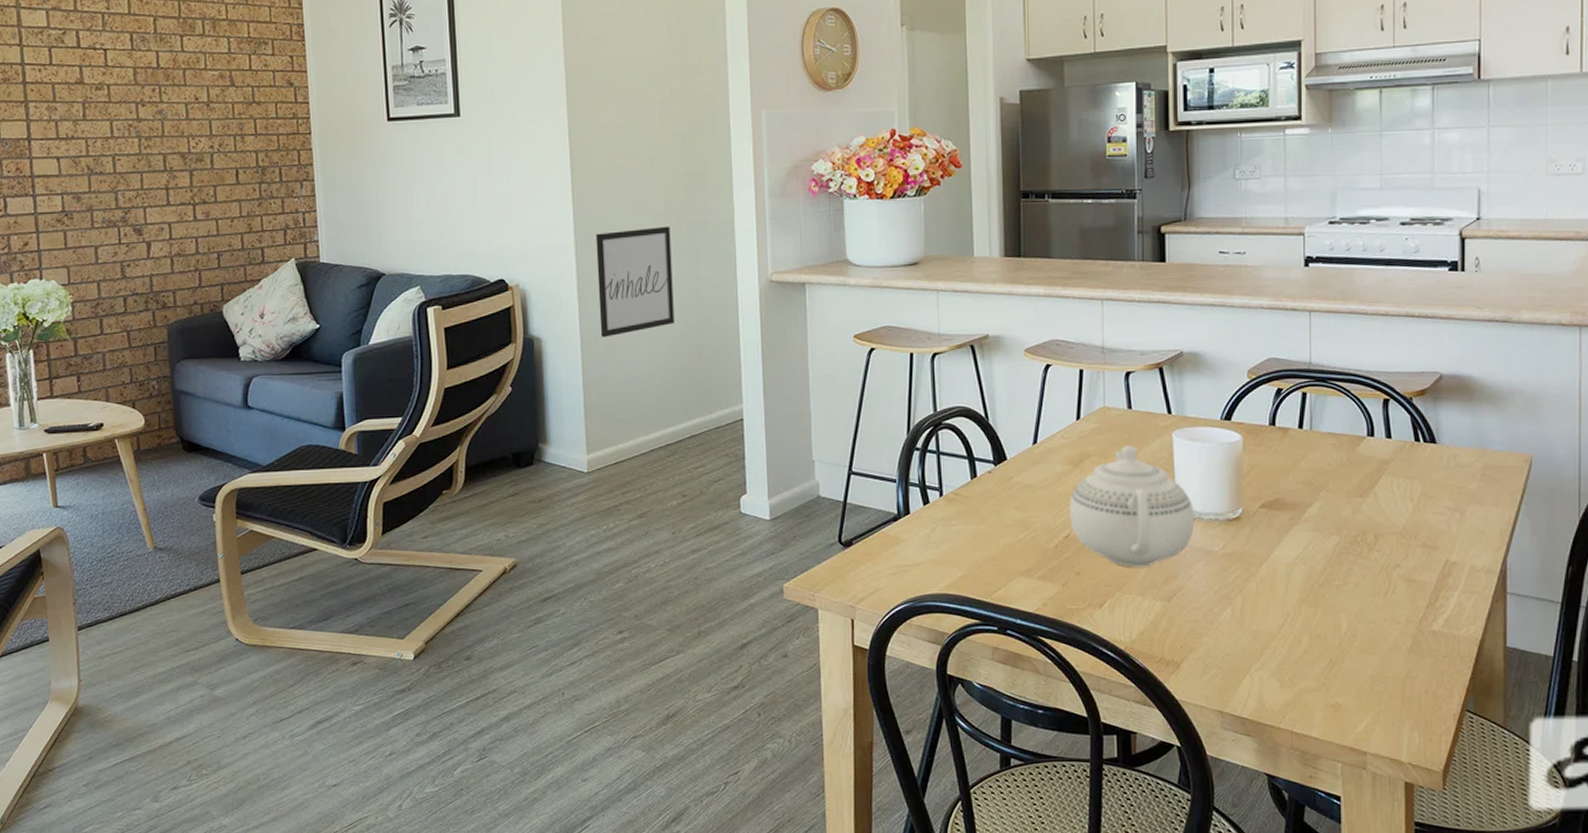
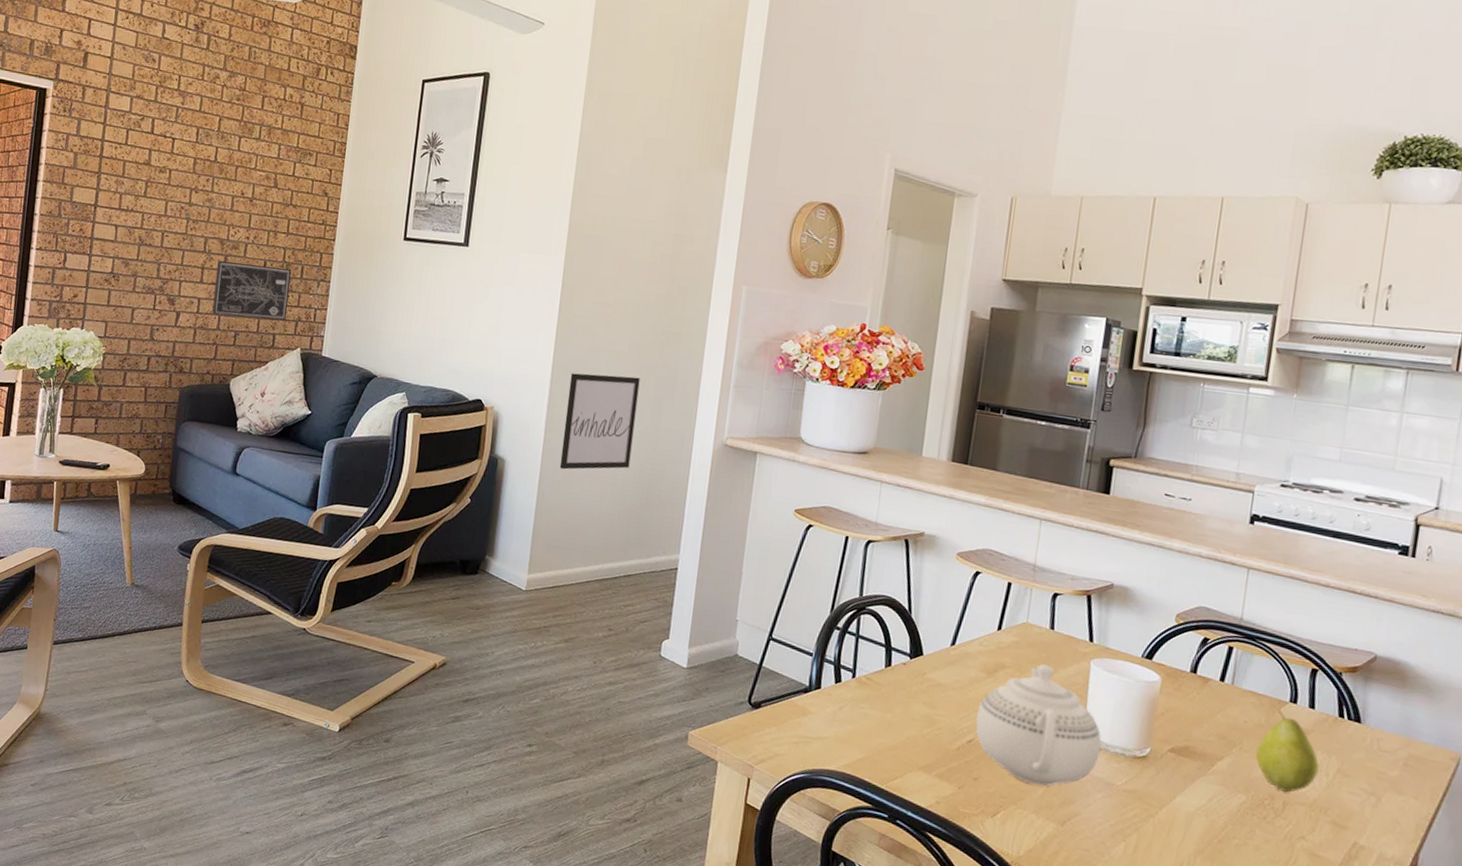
wall art: none [182,173,273,237] -> present [212,260,292,321]
fruit: none [1342,446,1404,524] -> present [1255,710,1320,792]

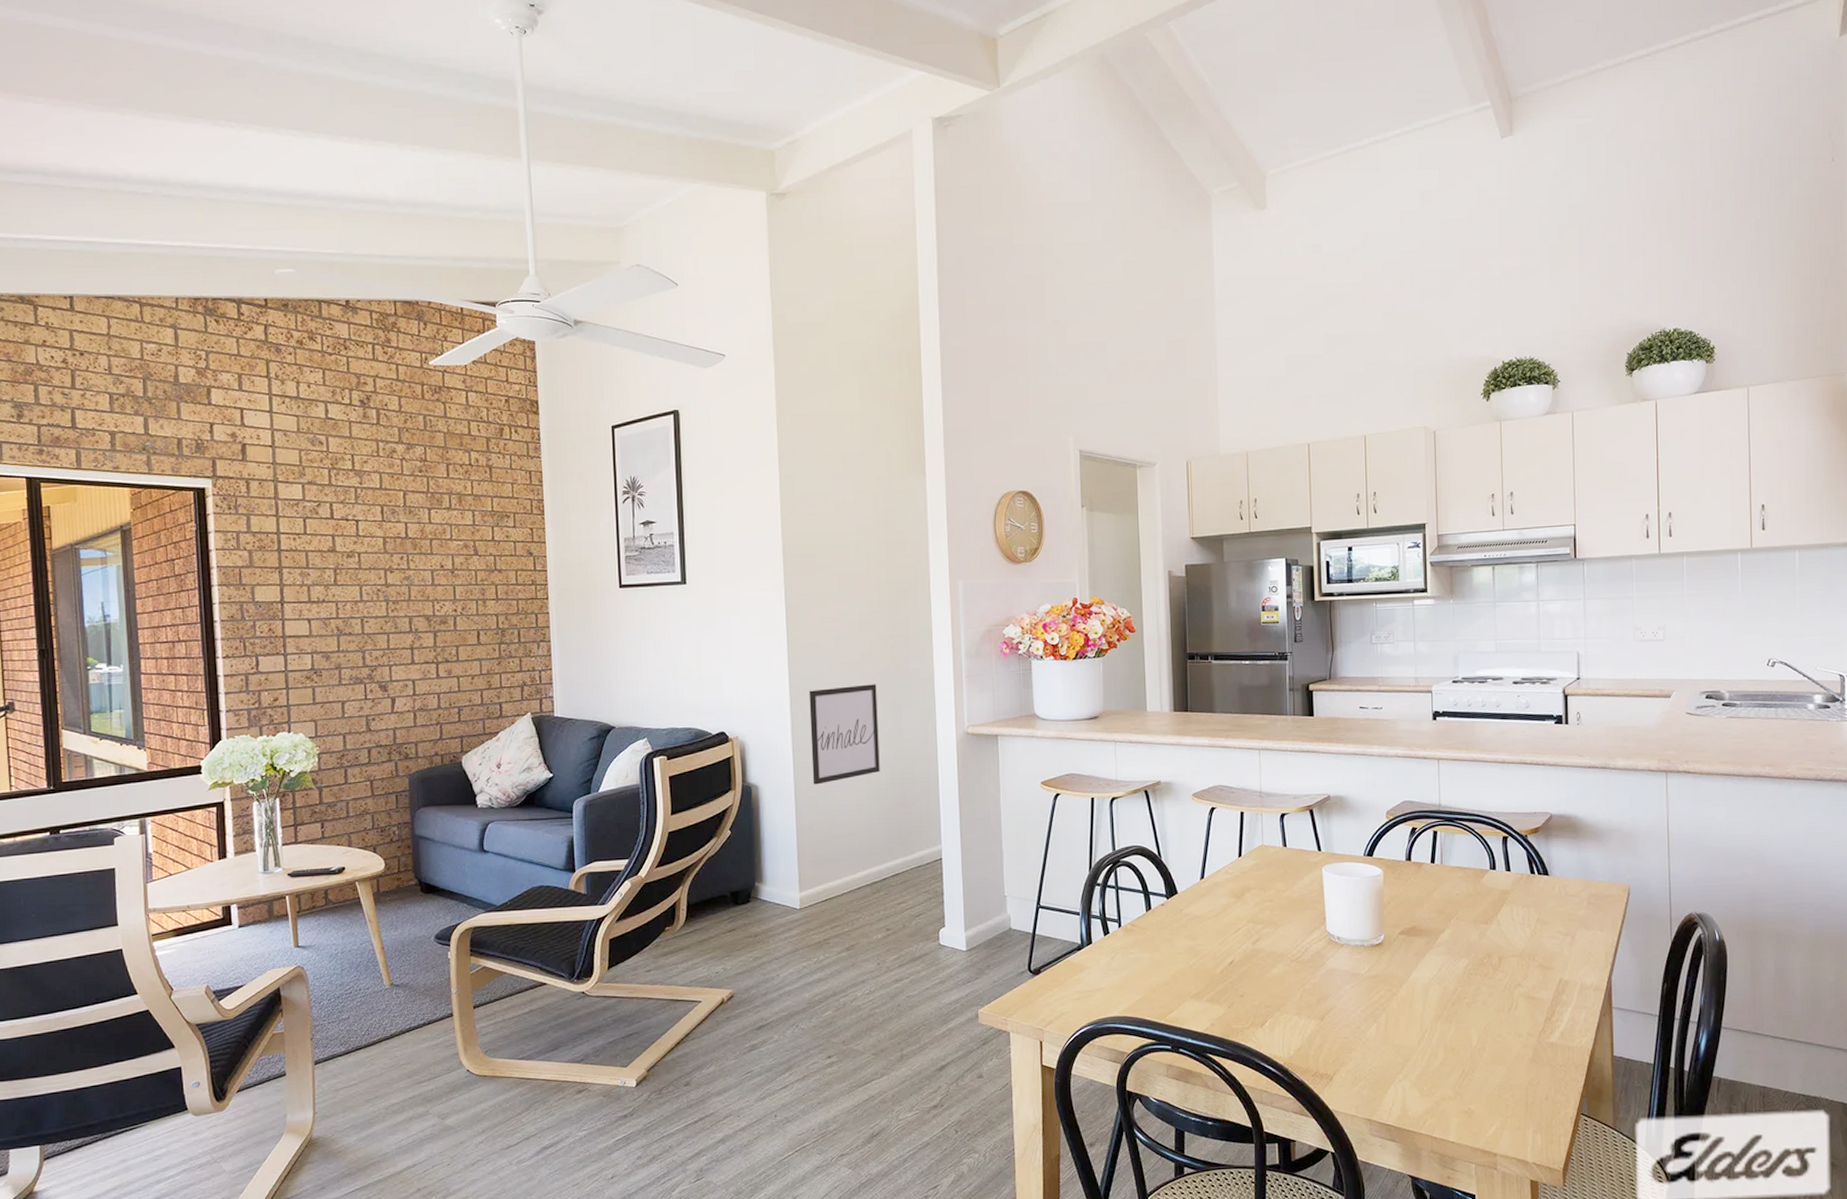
wall art: present [212,260,292,321] -> none [427,634,511,693]
teapot: present [975,664,1102,787] -> none [1232,880,1343,990]
fruit: present [1255,710,1320,792] -> none [1470,878,1523,948]

